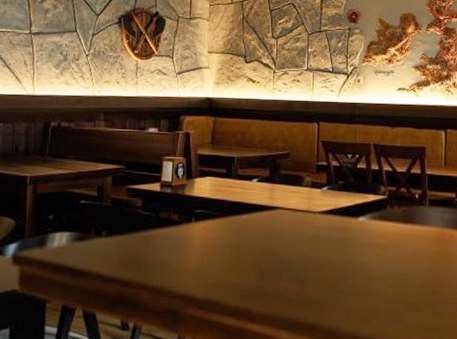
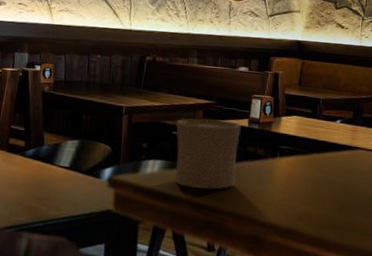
cup: none [83,184,153,262] -> present [174,118,241,190]

